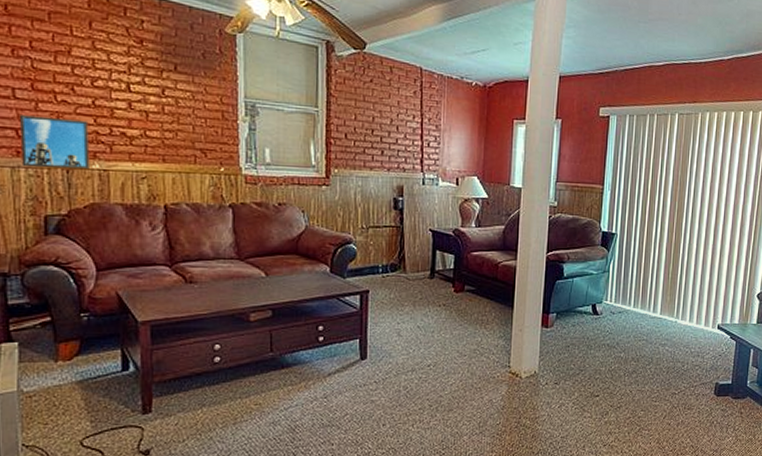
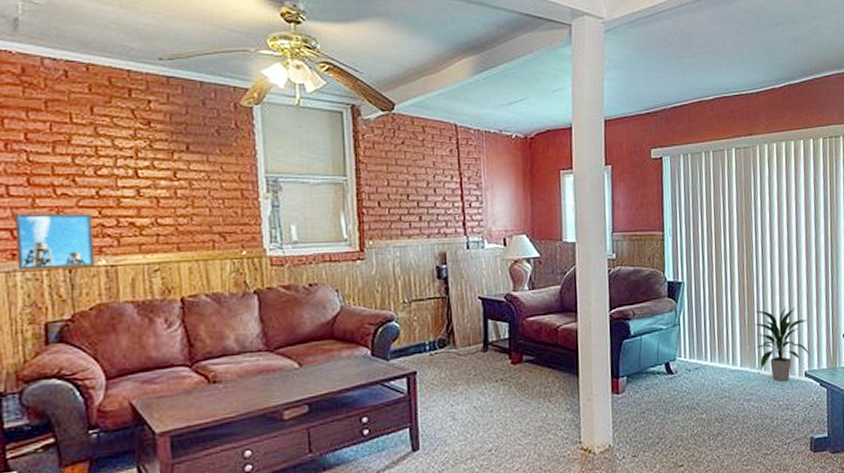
indoor plant: none [677,265,726,332] -> present [754,307,811,382]

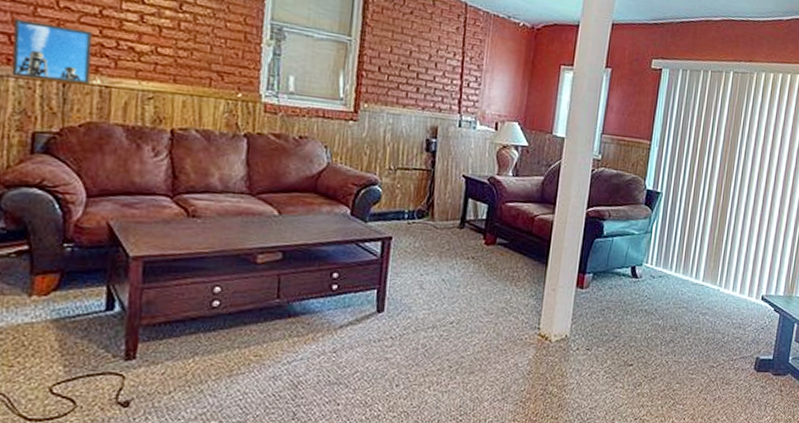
indoor plant: present [754,307,811,382] -> none [721,232,773,302]

